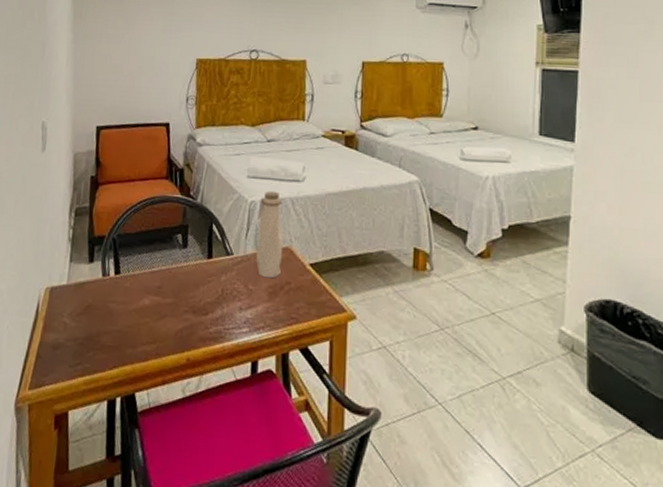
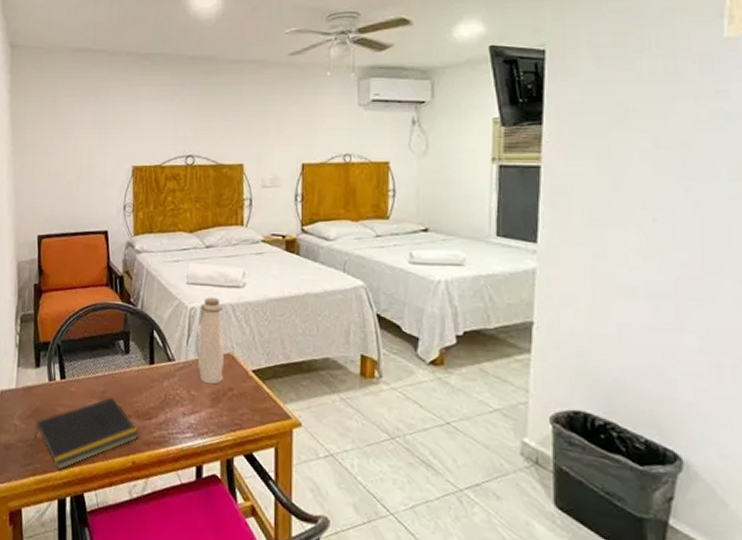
notepad: none [85,292,195,369] -> present [34,397,139,470]

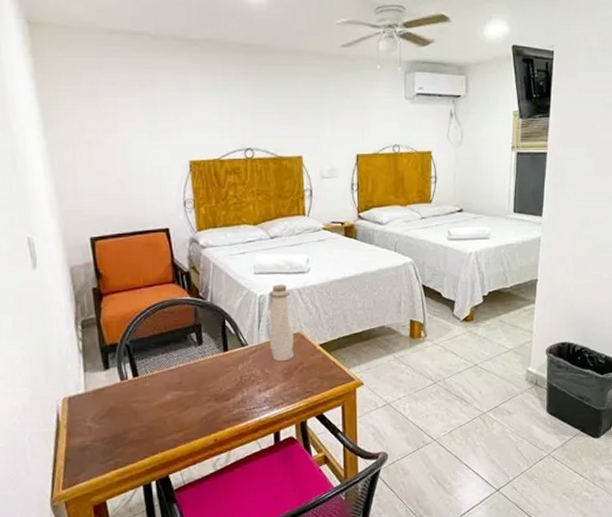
notepad: present [34,397,139,470] -> none [112,386,219,459]

